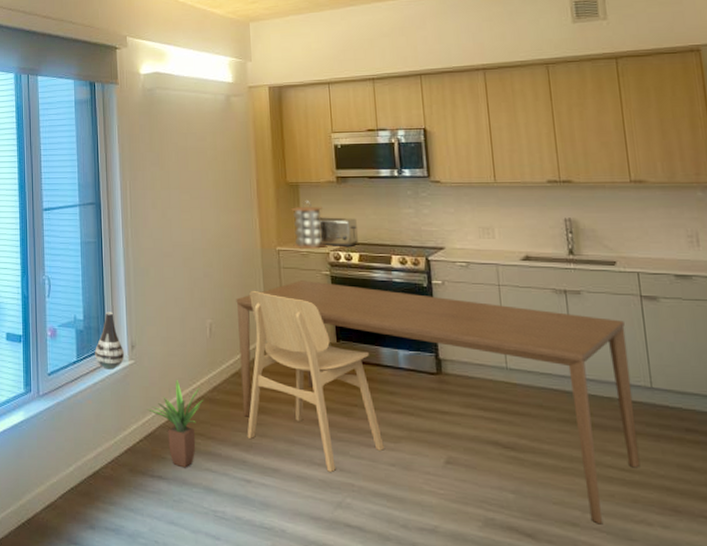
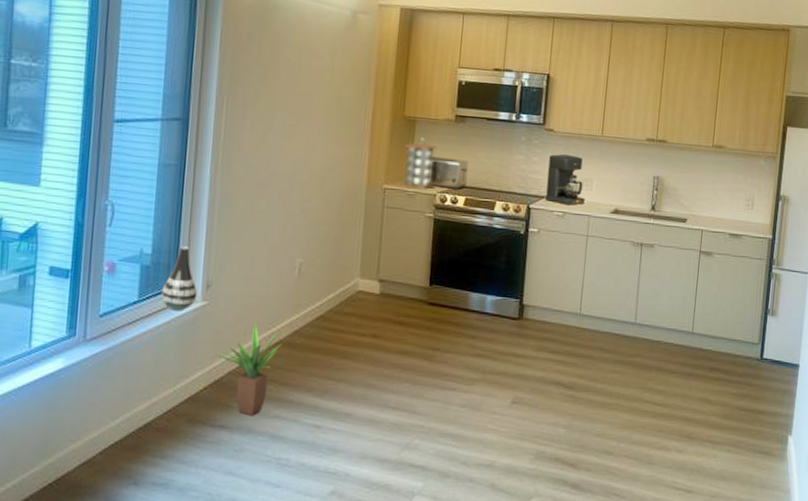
dining table: present [236,280,641,525] -> none [322,221,683,452]
dining chair: present [247,290,384,472] -> none [323,229,460,415]
coffee maker: none [441,203,489,255] -> present [544,153,585,206]

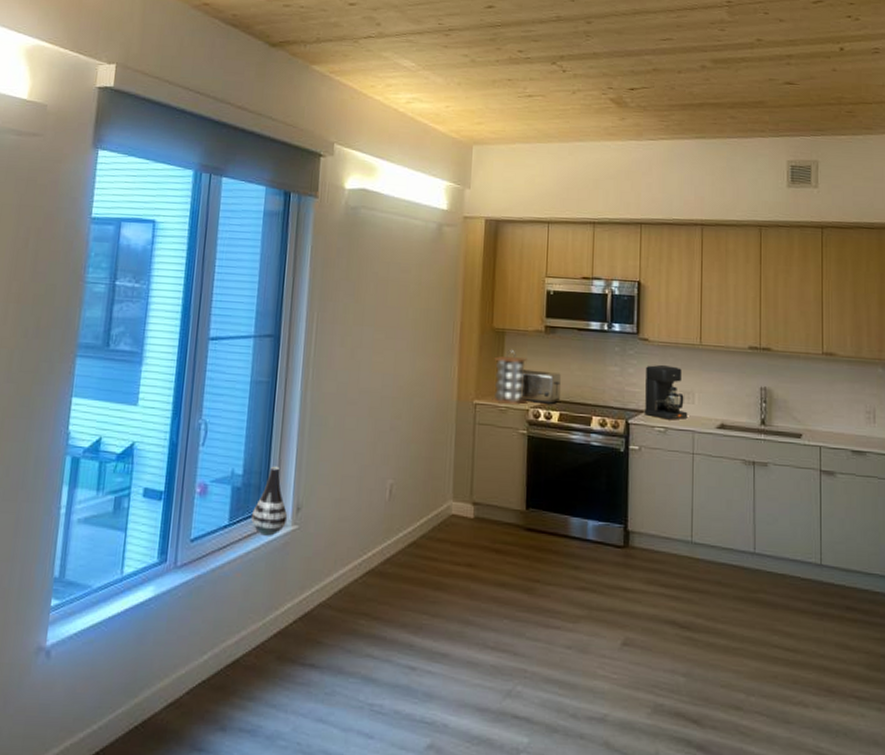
potted plant: present [215,323,282,416] -> none [305,550,374,654]

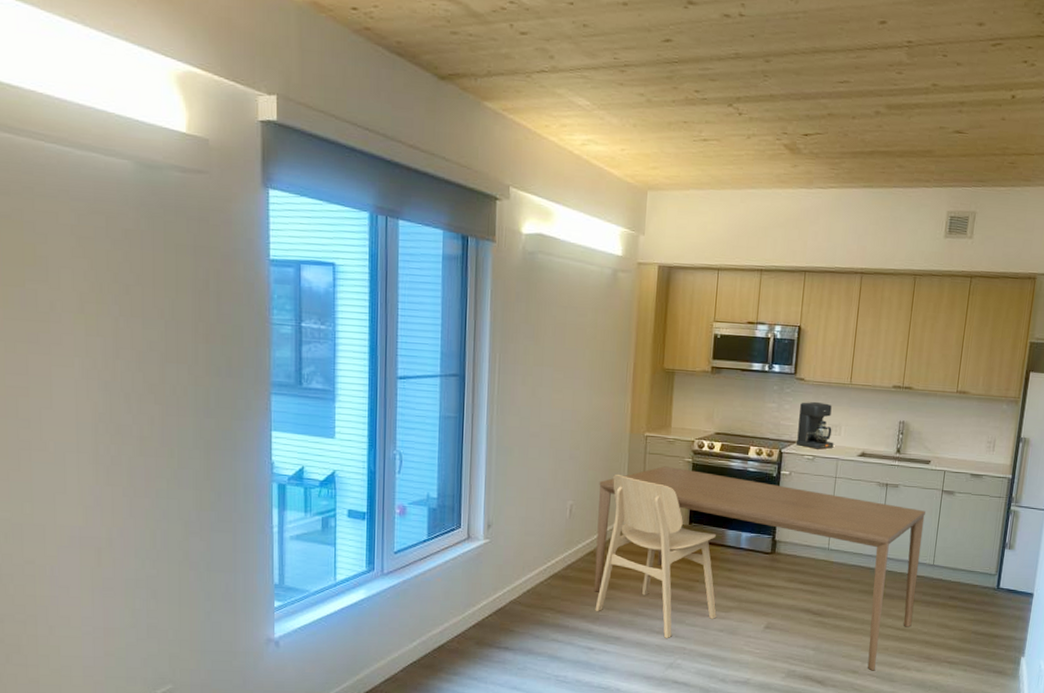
vase: present [251,466,288,536] -> none [448,490,480,548]
dining table: none [416,439,804,708] -> present [593,466,926,671]
dining chair: none [417,447,562,656] -> present [595,474,717,638]
spice rack: present [492,350,527,406] -> none [661,388,694,438]
toaster: present [521,369,562,405] -> none [687,406,724,437]

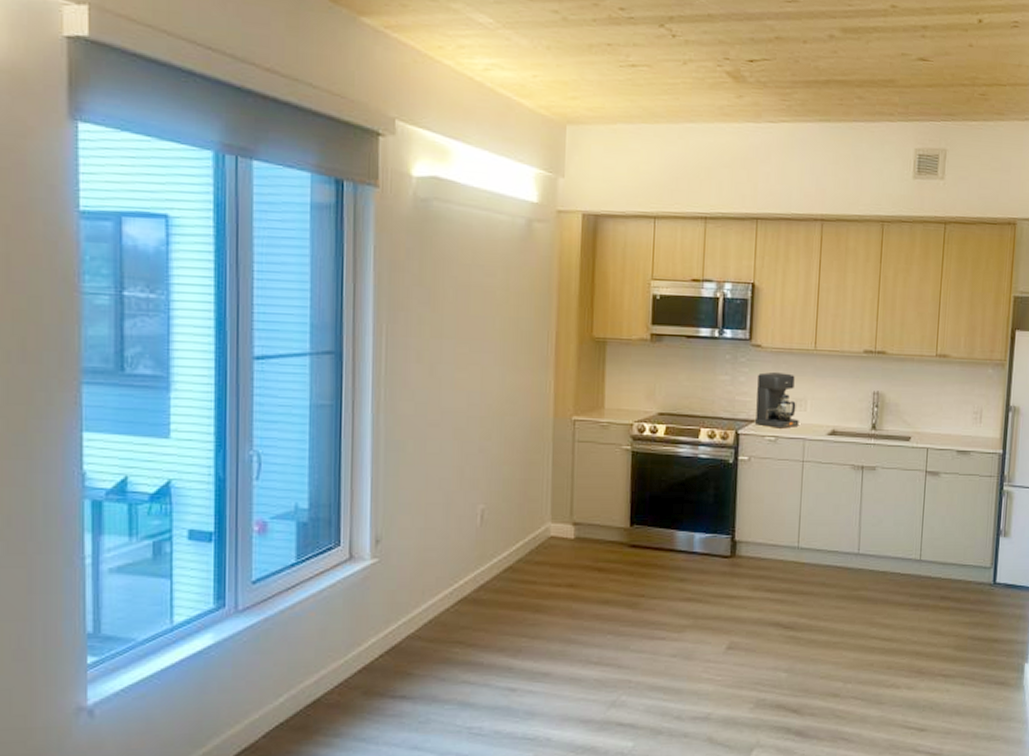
dining table: present [593,466,926,671] -> none [514,456,908,693]
dining chair: present [595,474,717,638] -> none [516,468,667,670]

